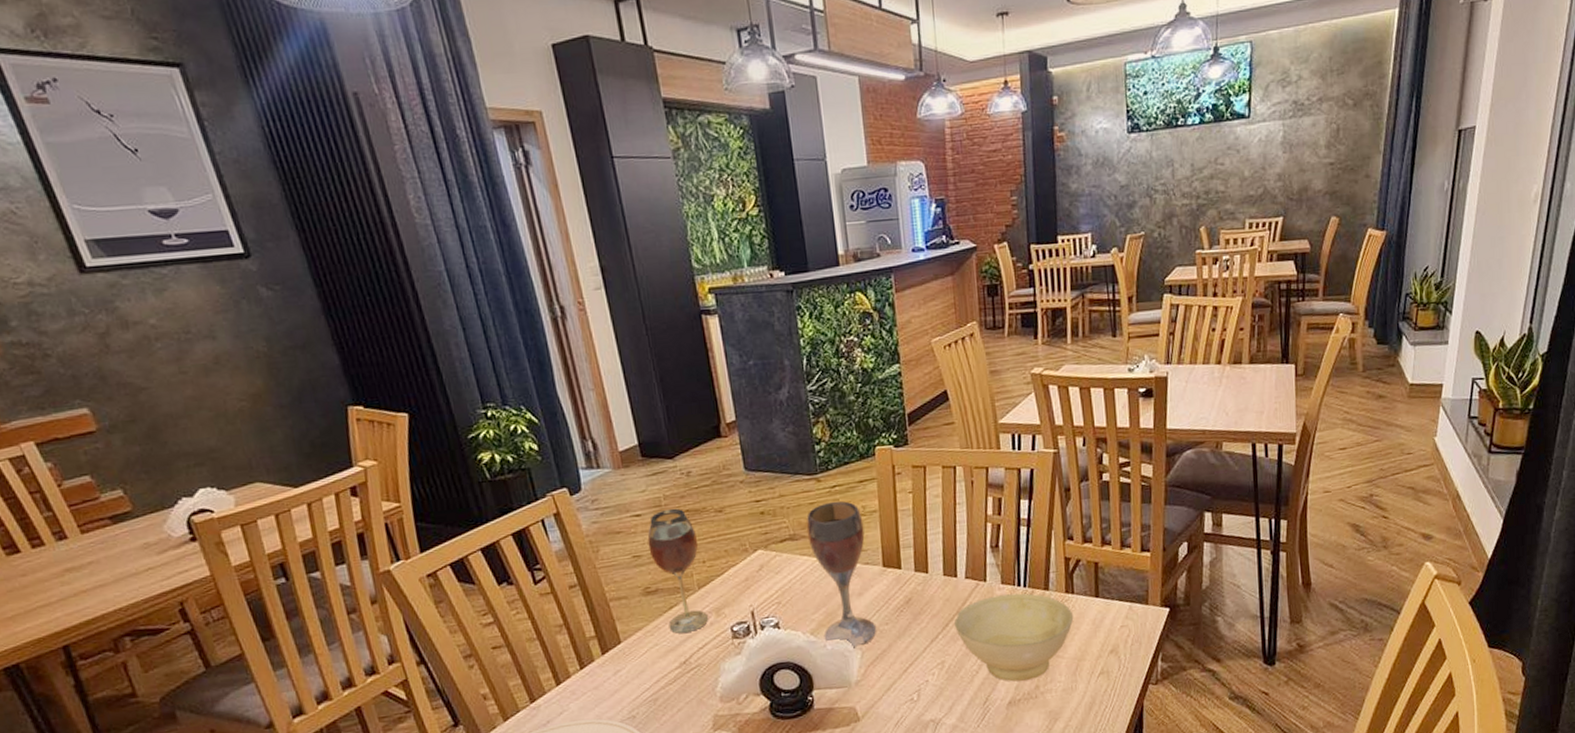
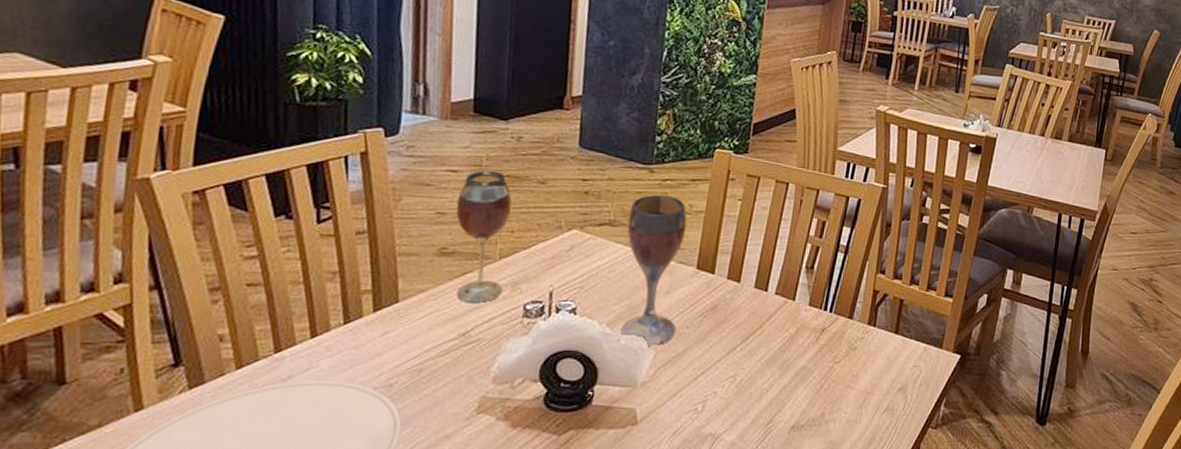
bowl: present [954,593,1074,682] -> none [754,316,871,406]

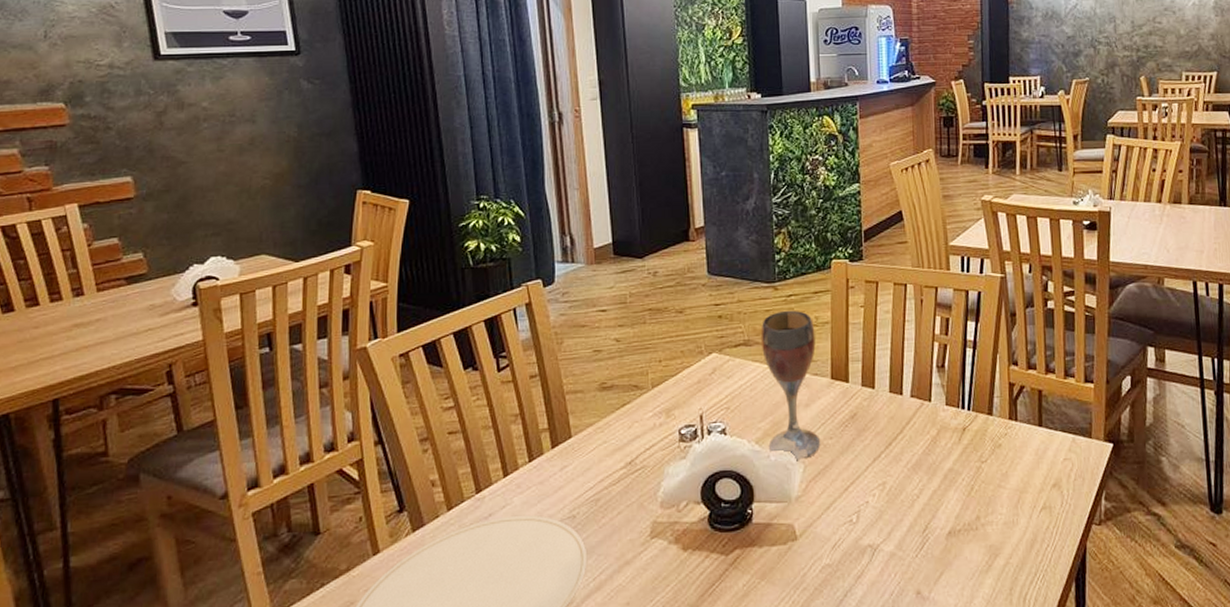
wineglass: present [455,170,512,303] -> none [610,306,657,432]

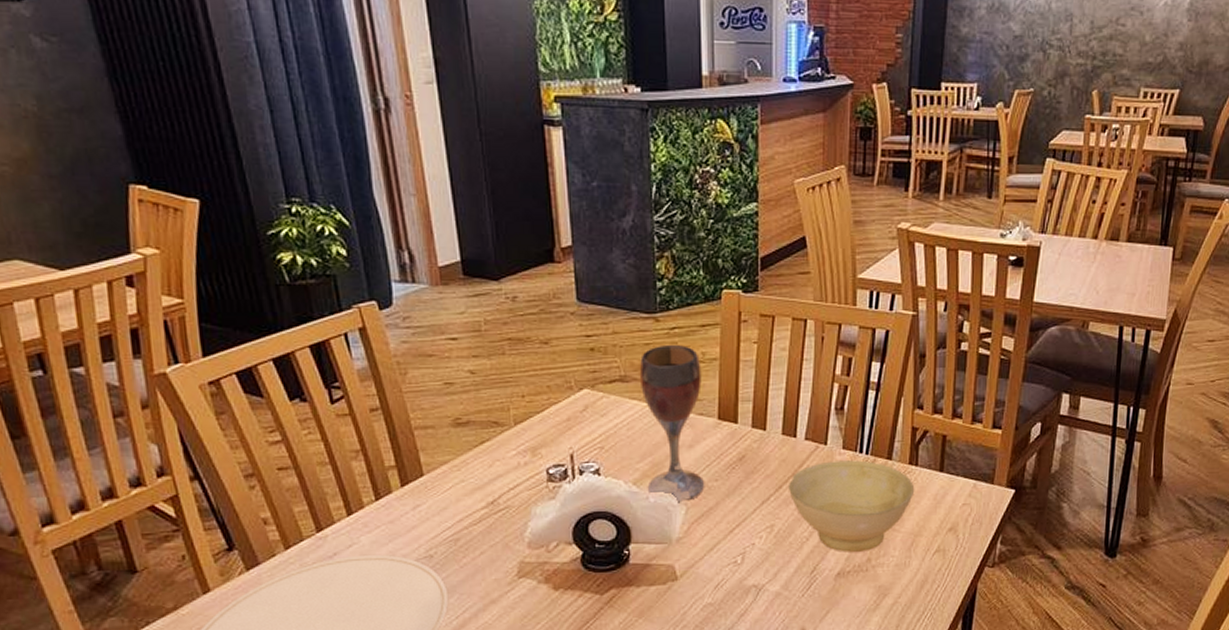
bowl: none [897,416,1017,510] -> present [787,460,915,552]

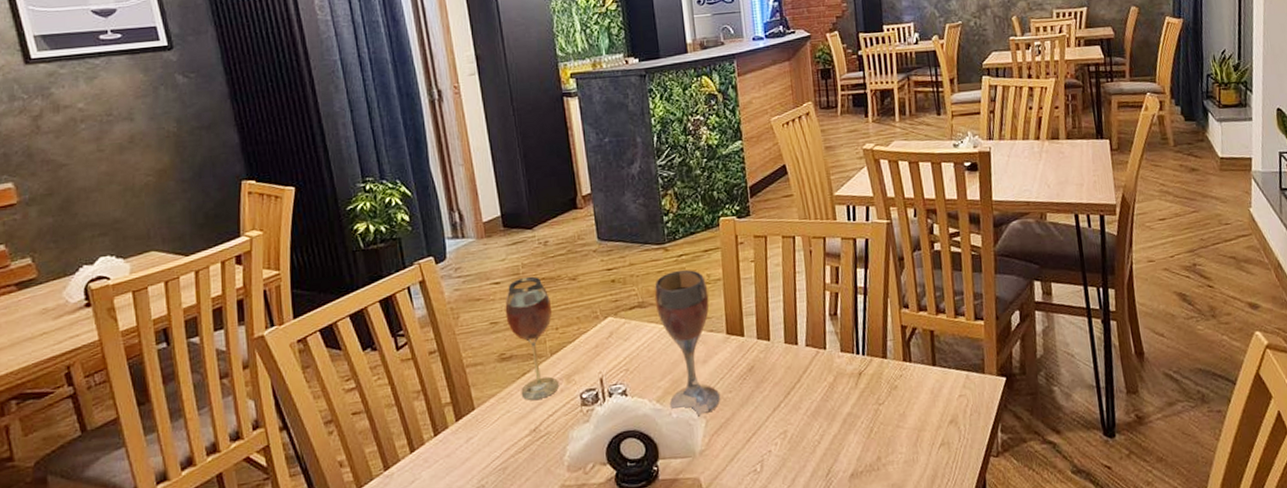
wineglass: none [462,335,522,471] -> present [505,276,558,400]
bowl: present [787,460,915,552] -> none [795,361,913,453]

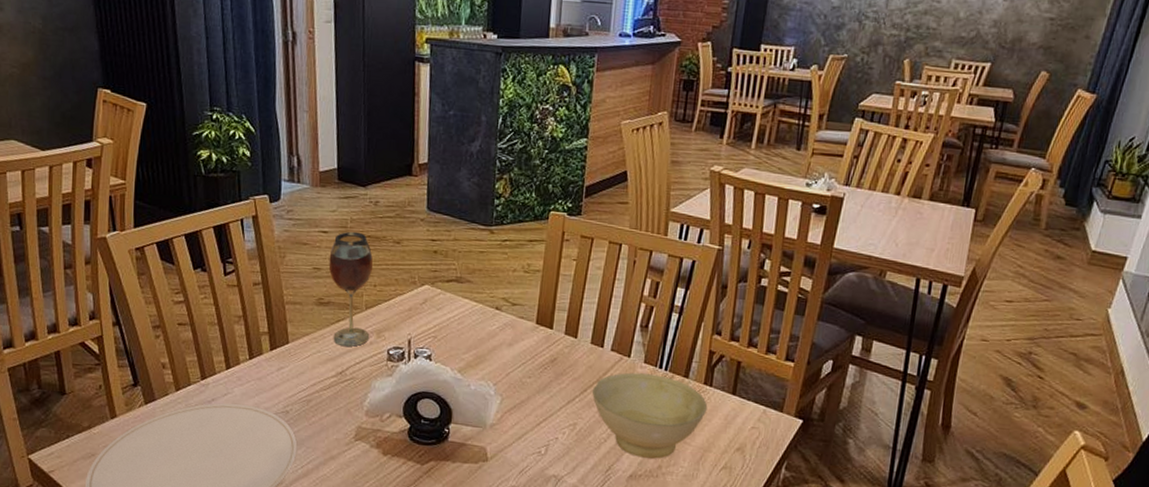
cup: present [654,269,721,417] -> none [469,254,526,393]
bowl: none [795,361,913,453] -> present [592,372,708,459]

